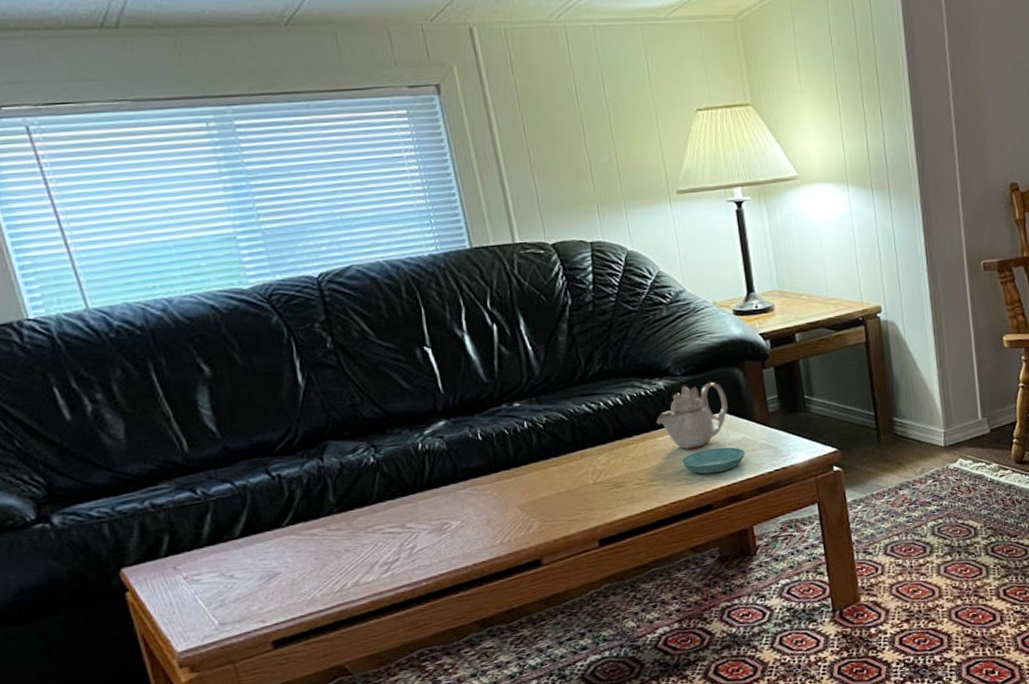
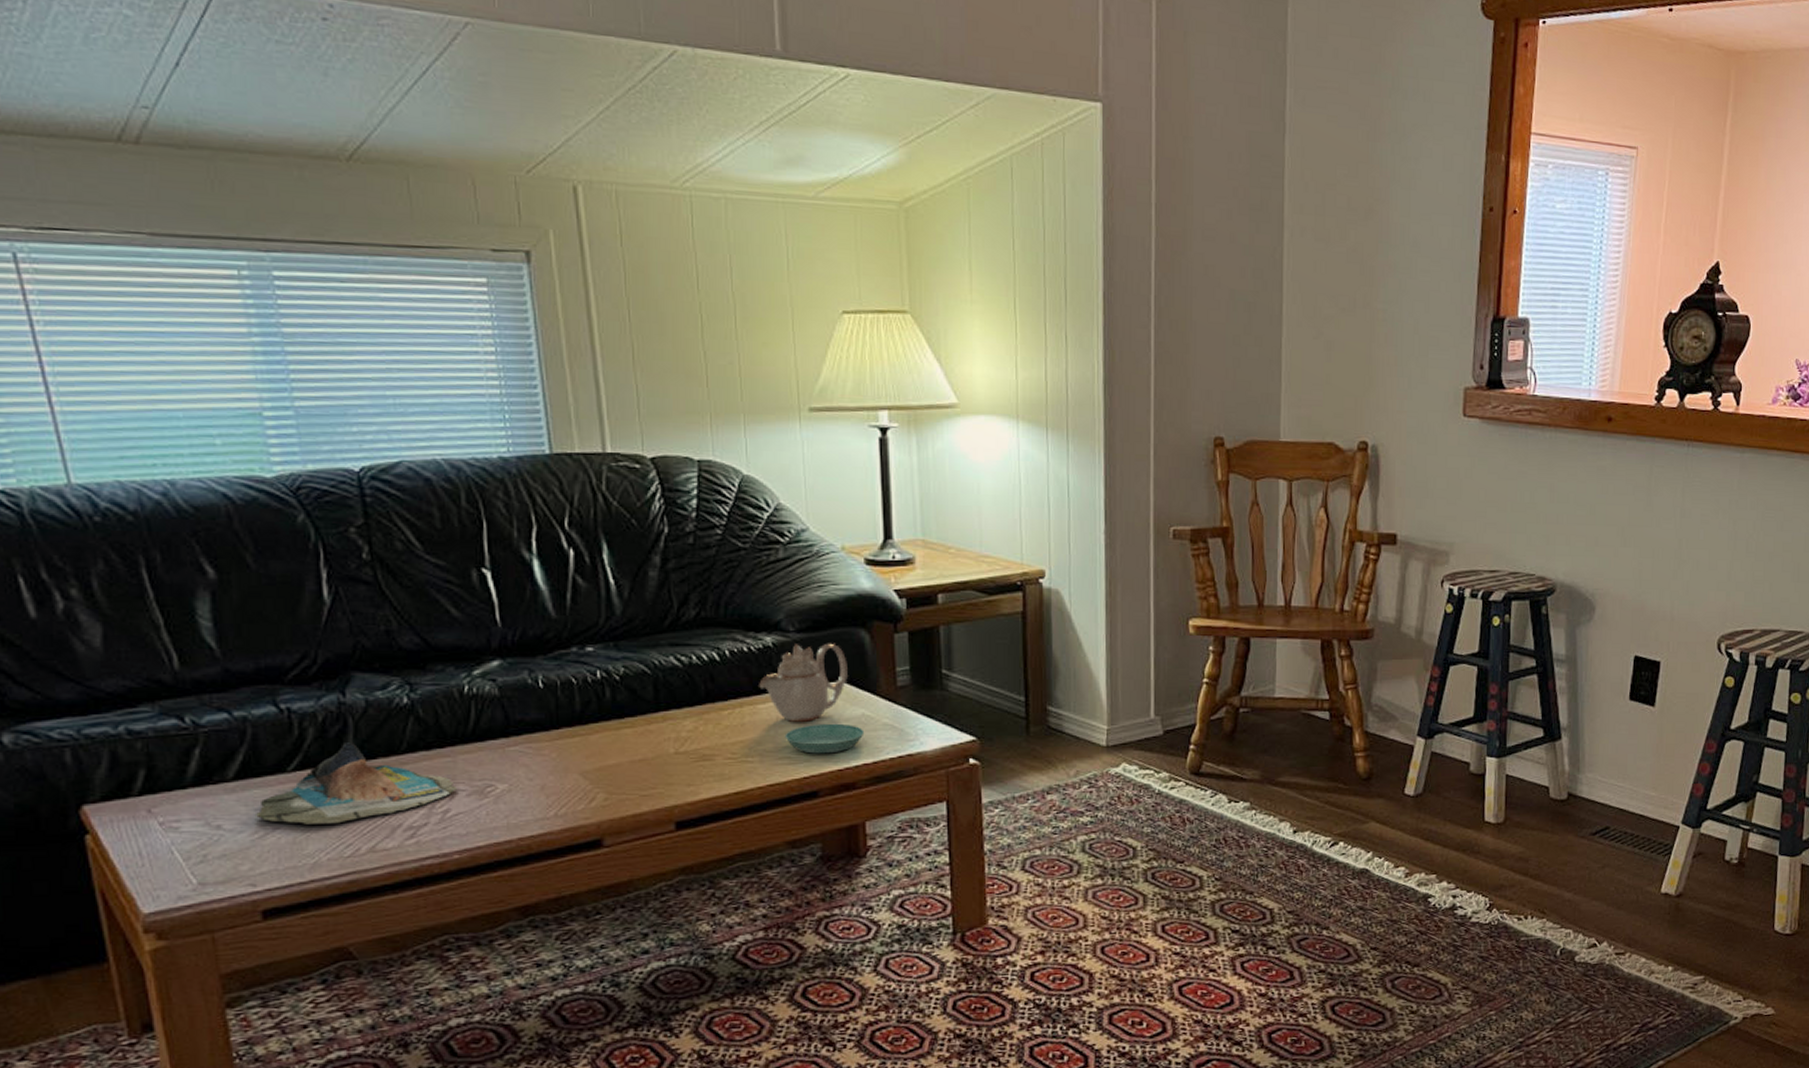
magazine: none [259,498,421,569] -> present [254,743,458,824]

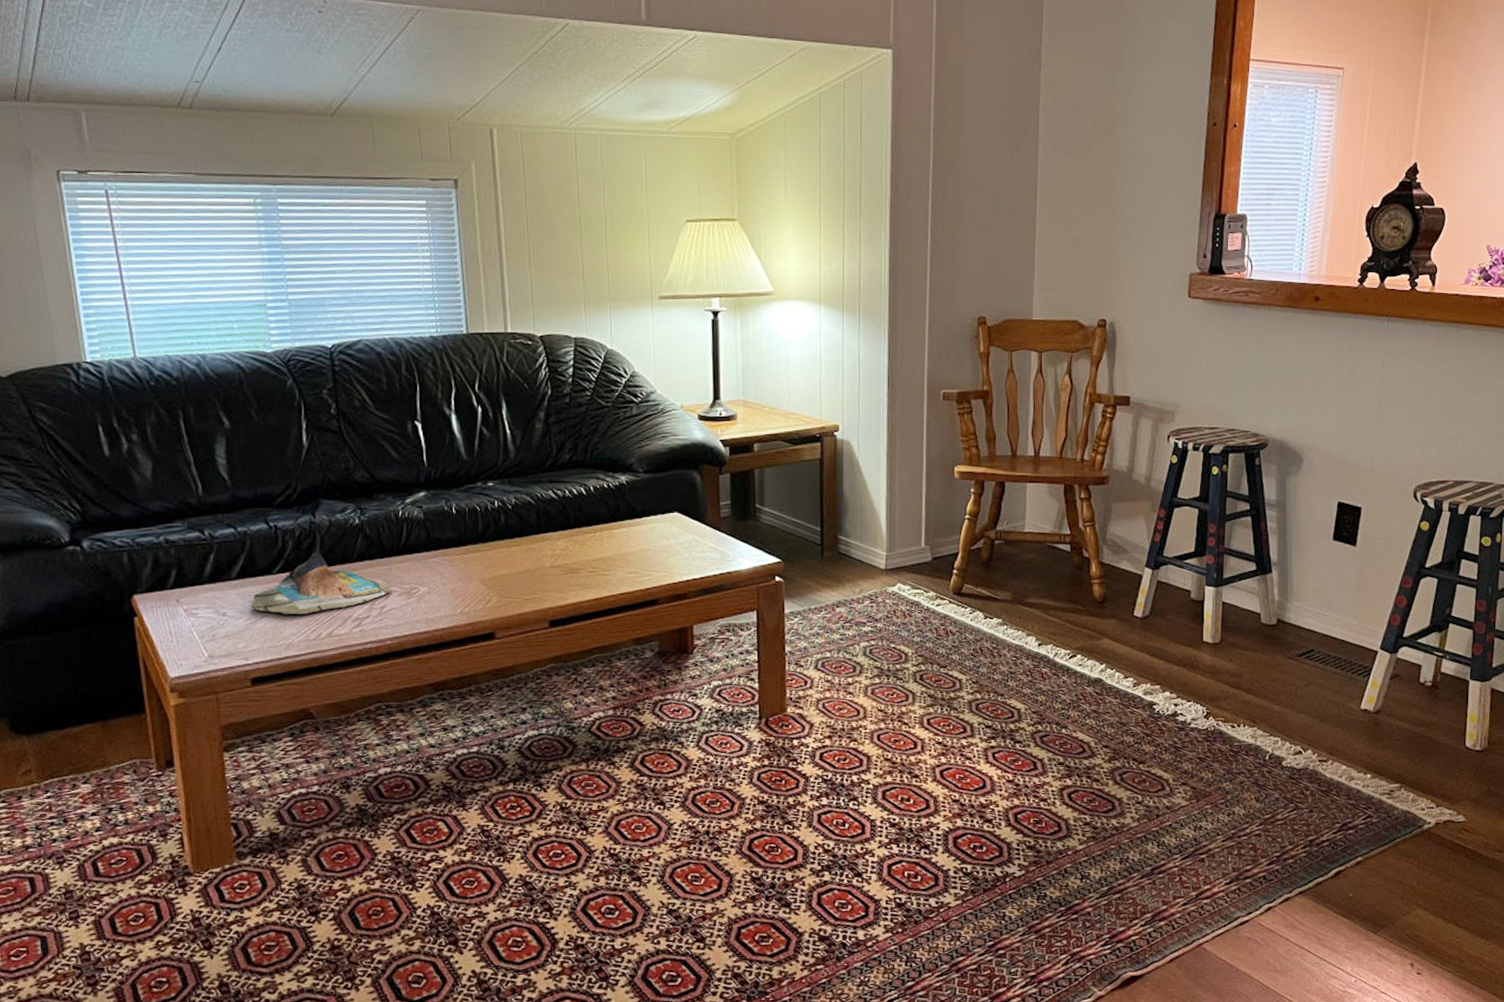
teapot: present [759,643,848,722] -> none [615,482,683,544]
saucer: present [785,723,865,754] -> none [633,545,694,570]

